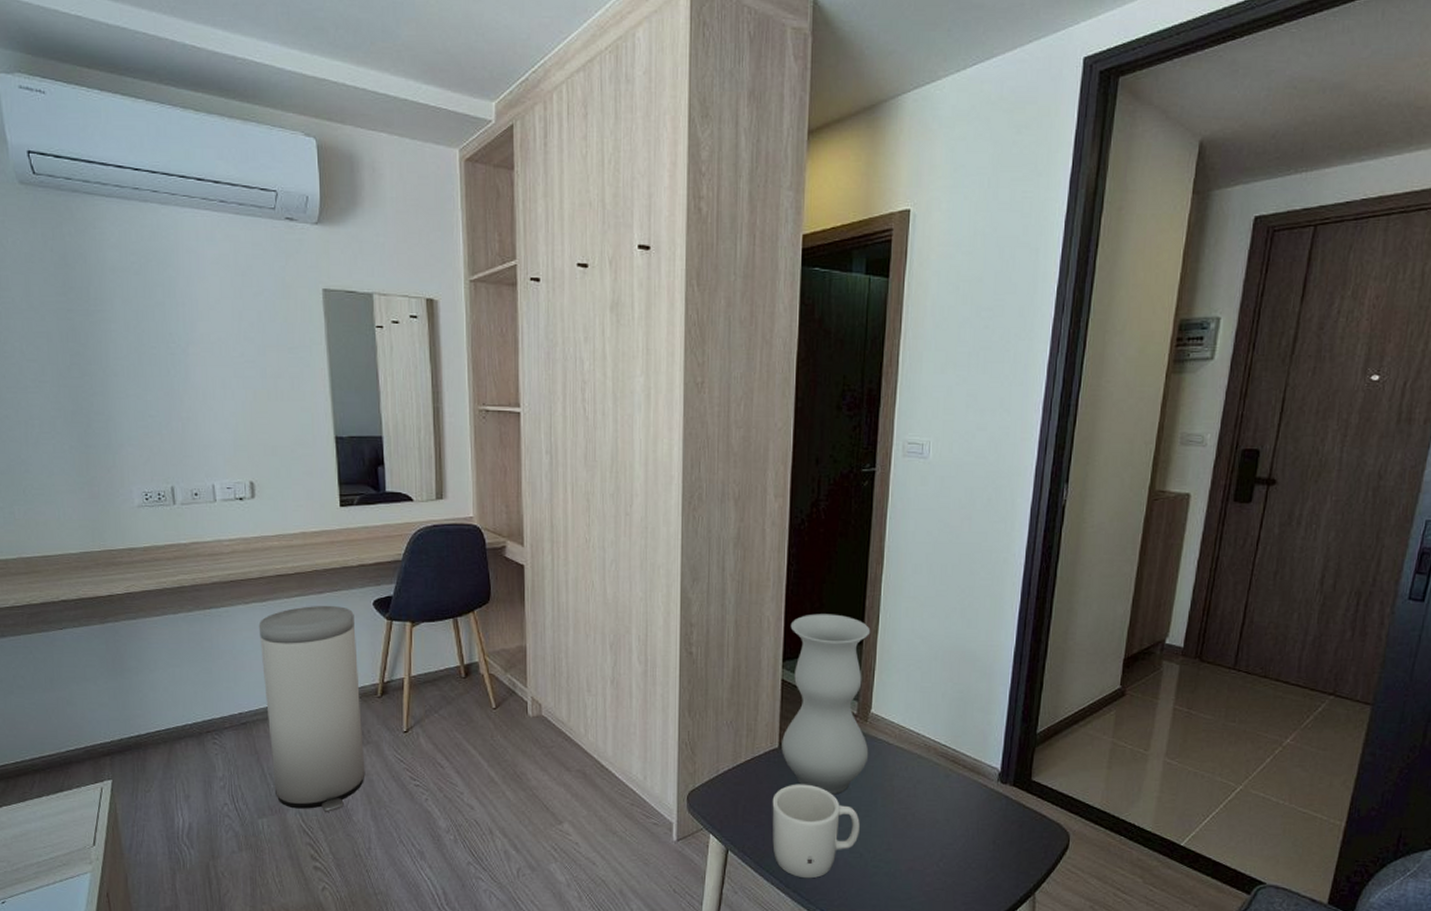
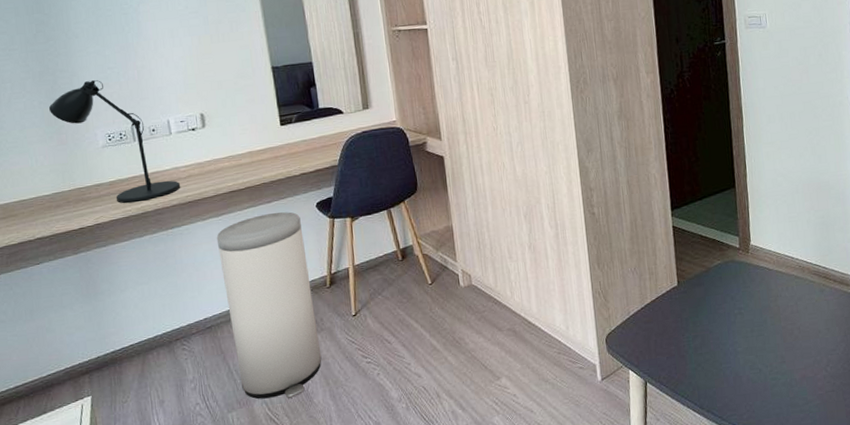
desk lamp: none [81,428,222,575] -> present [49,80,180,204]
mug: present [772,784,860,879] -> none [678,314,756,398]
vase: present [781,614,871,795] -> none [673,165,754,321]

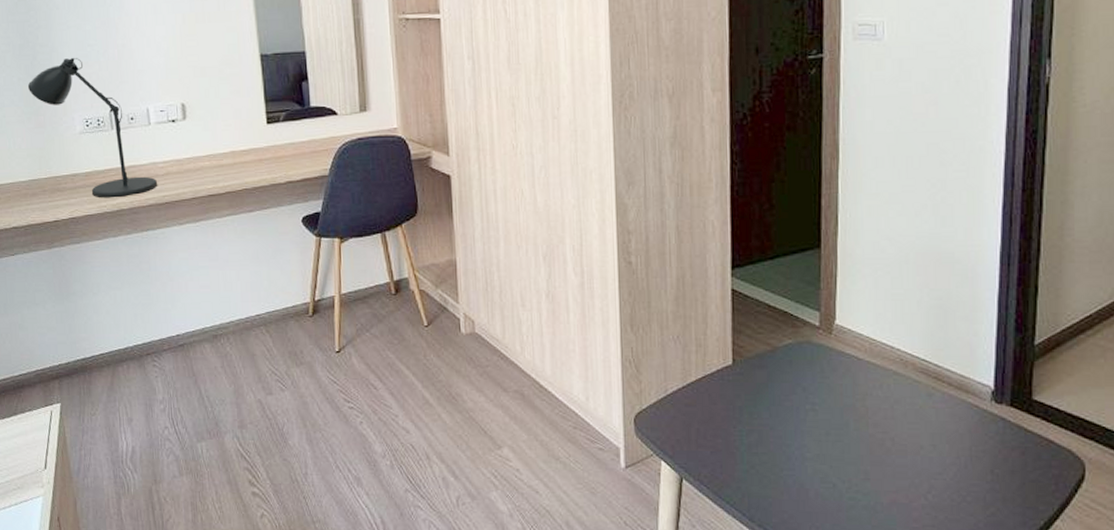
pedal bin: present [216,212,322,399] -> none [193,224,300,436]

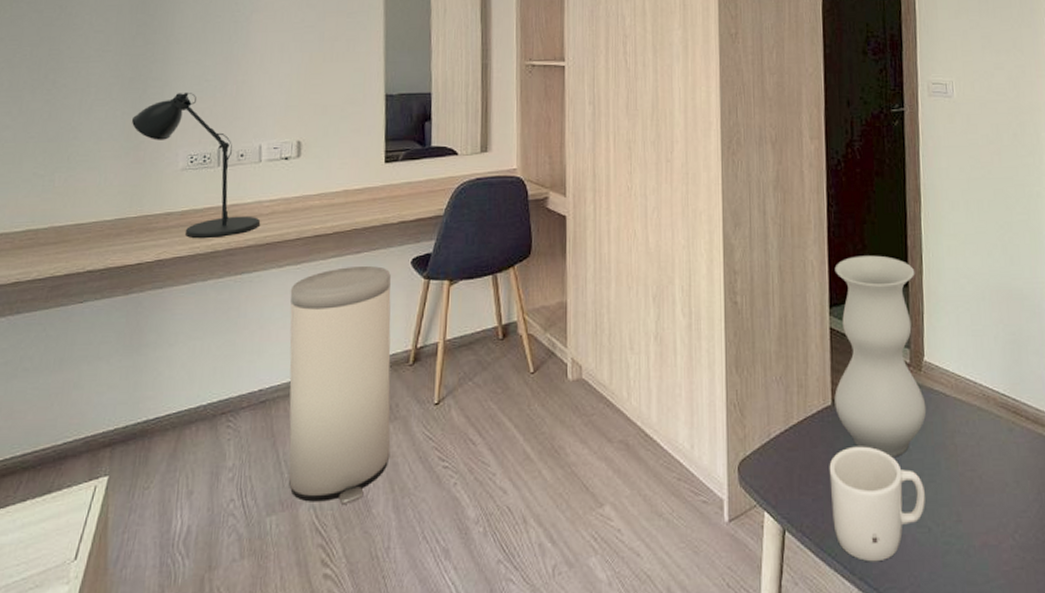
pedal bin: none [193,224,300,436] -> present [288,266,391,504]
mug: none [728,404,831,512] -> present [829,446,925,562]
vase: none [735,215,836,417] -> present [834,255,927,458]

